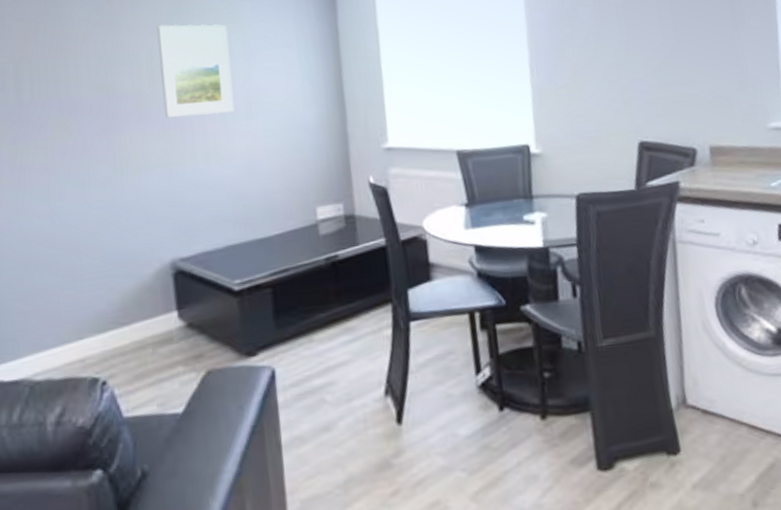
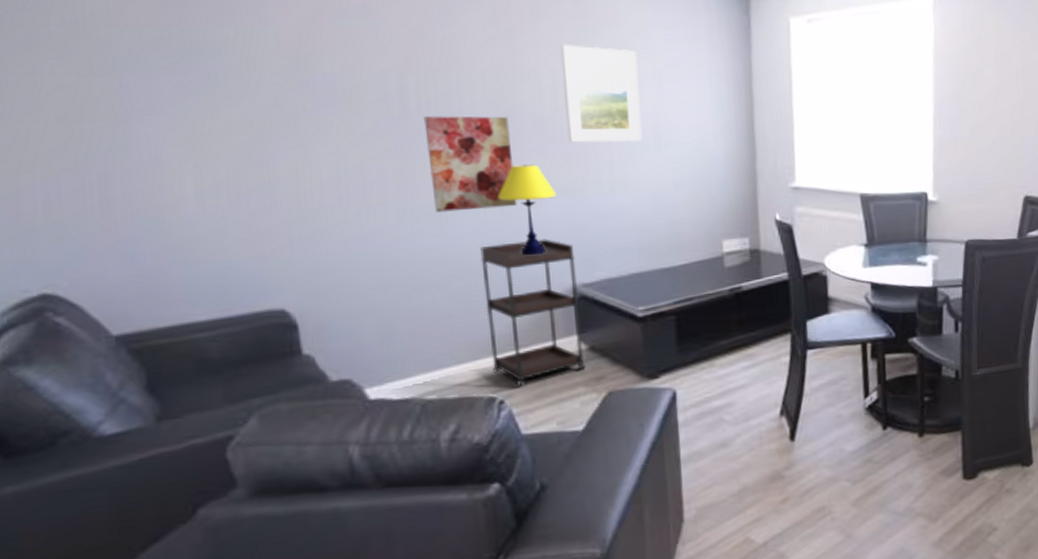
wall art: none [36,98,119,194] -> present [424,116,517,213]
shelving unit: none [85,214,184,367] -> present [480,239,585,387]
table lamp: none [100,141,154,232] -> present [498,164,556,256]

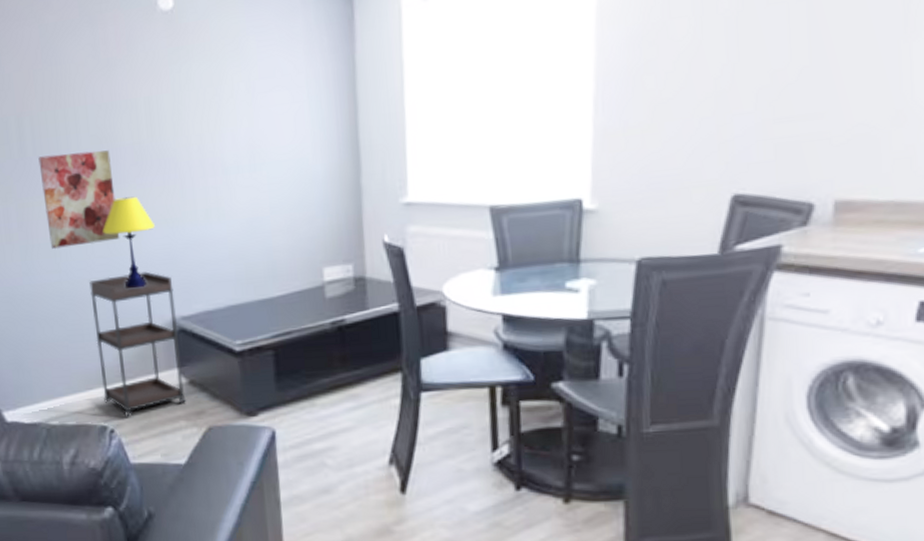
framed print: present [560,43,642,143] -> none [154,64,237,171]

